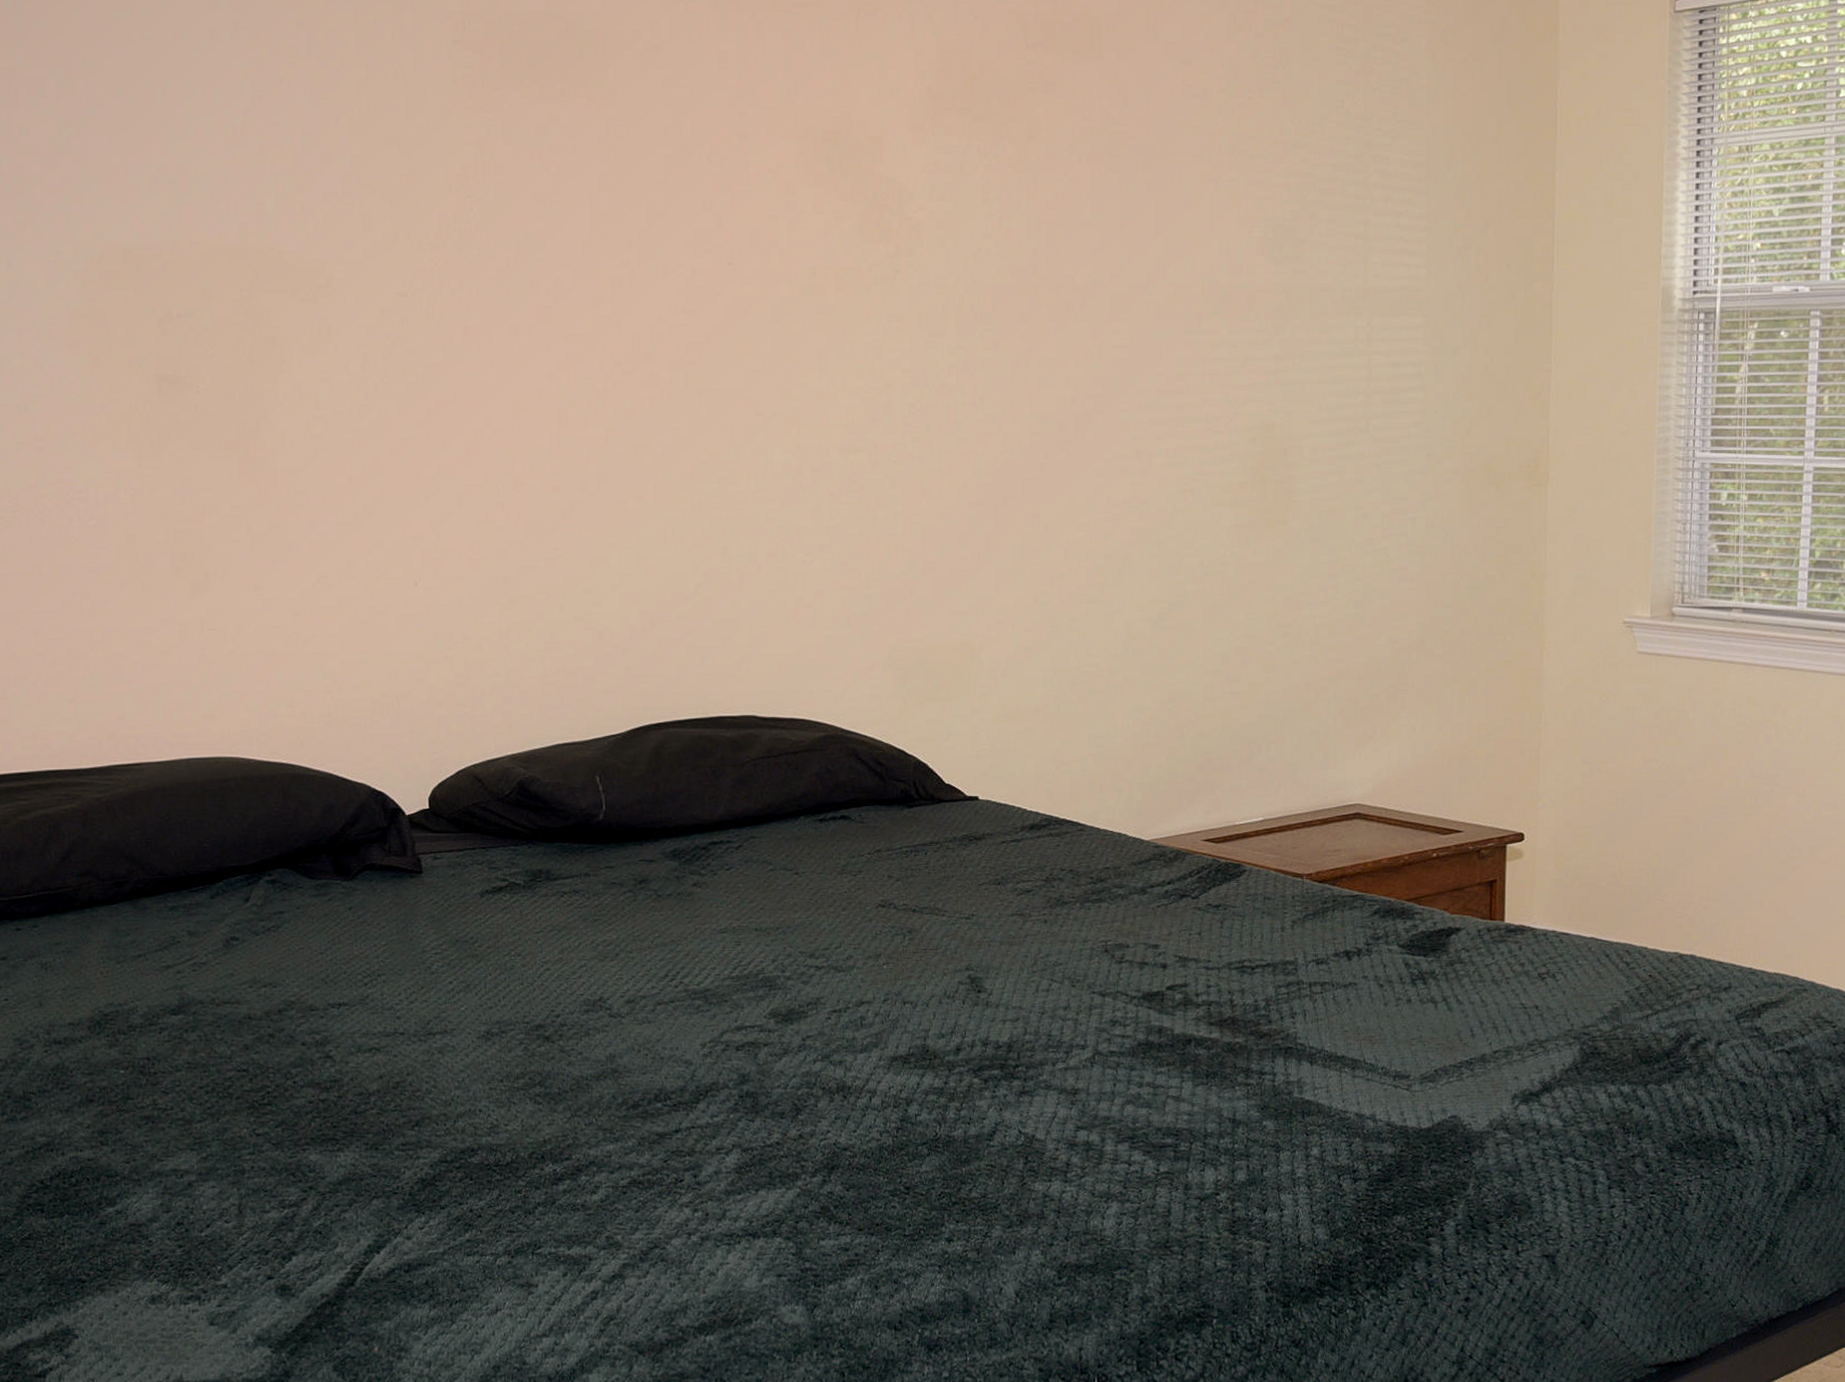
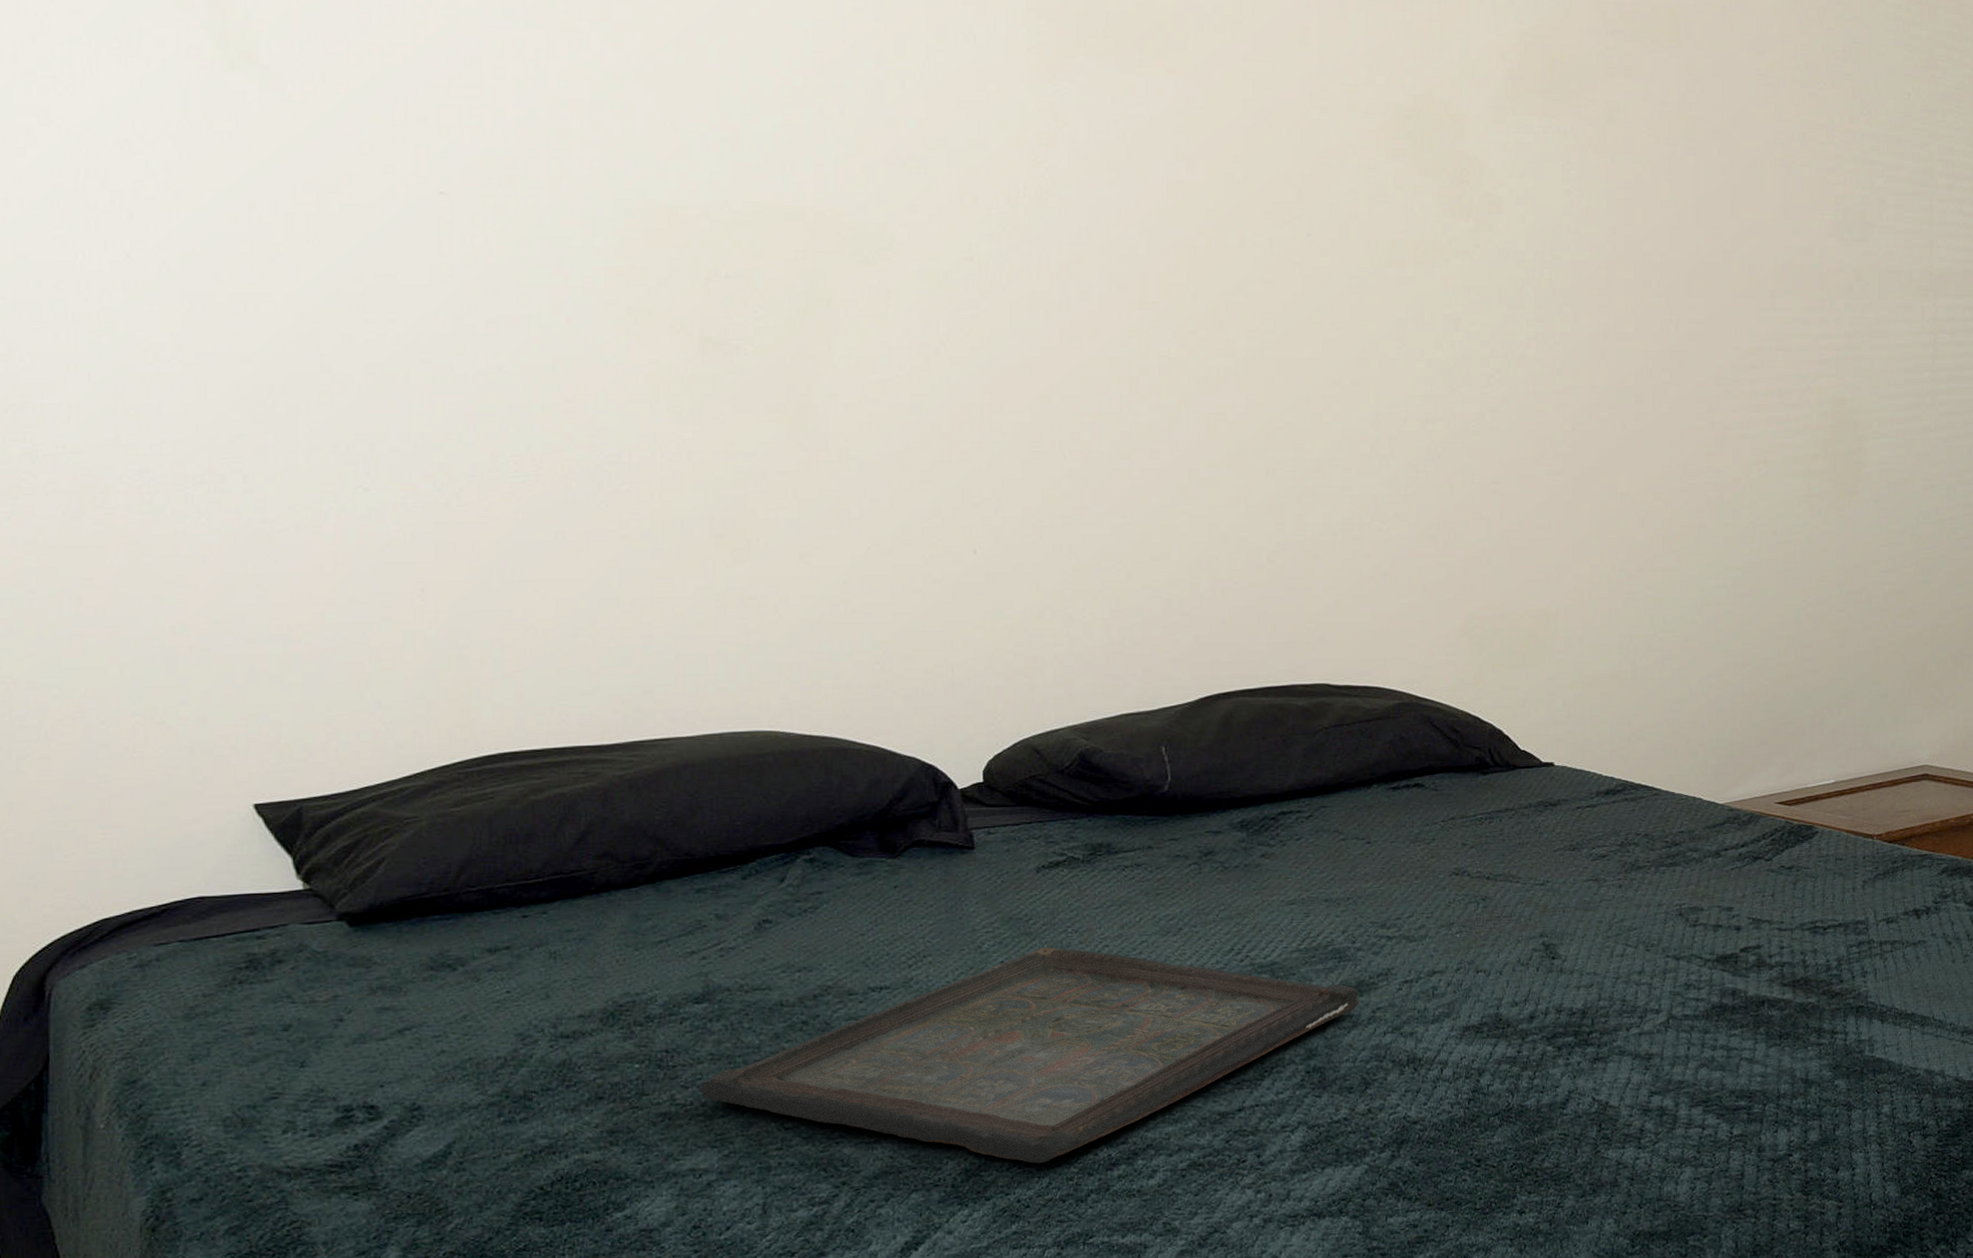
serving tray: none [179,969,791,1176] -> present [700,947,1360,1164]

